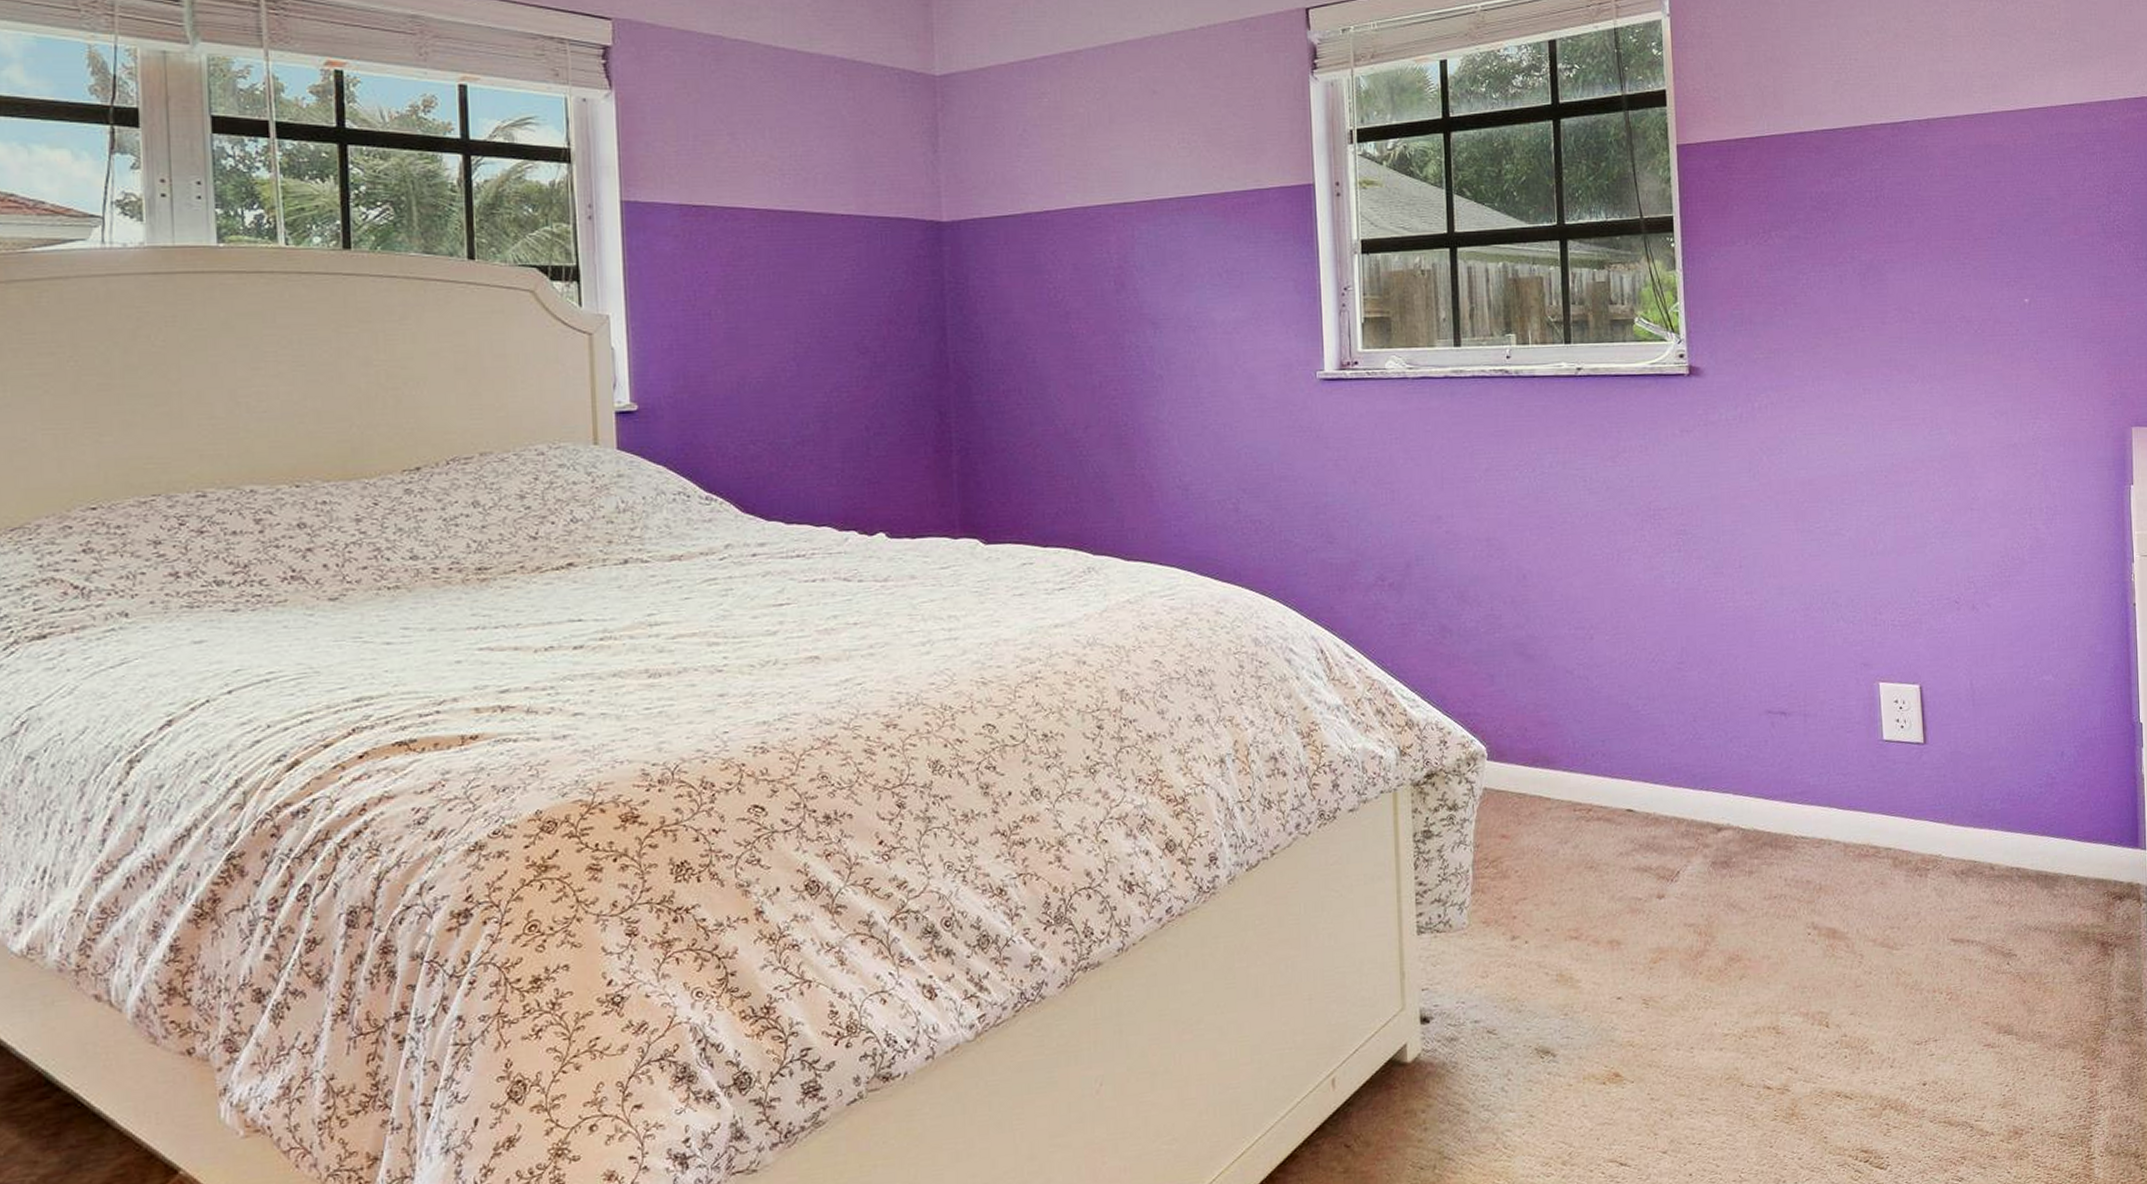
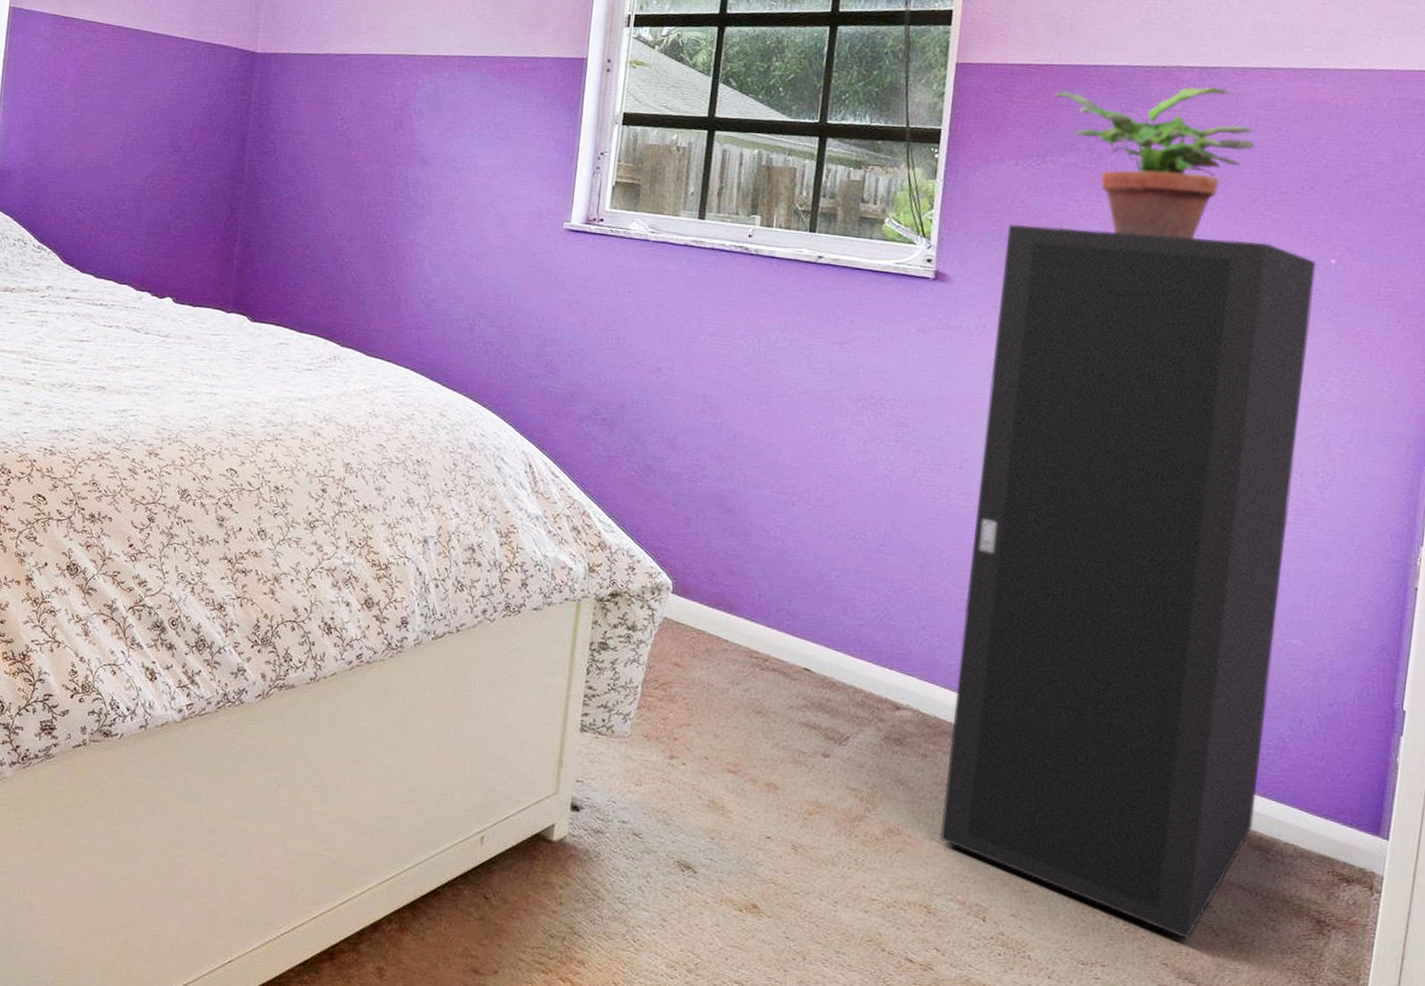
cabinet: none [1748,291,2038,993] -> present [939,224,1317,939]
potted plant: none [1768,142,1948,302] -> present [1052,86,1256,239]

